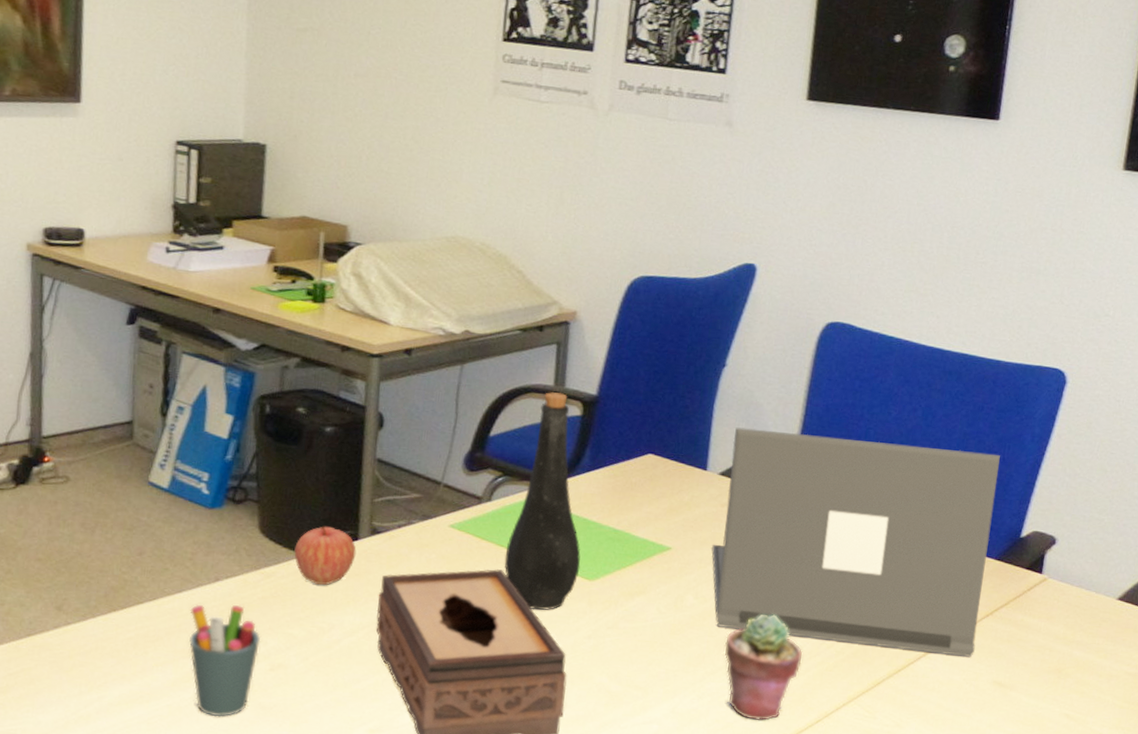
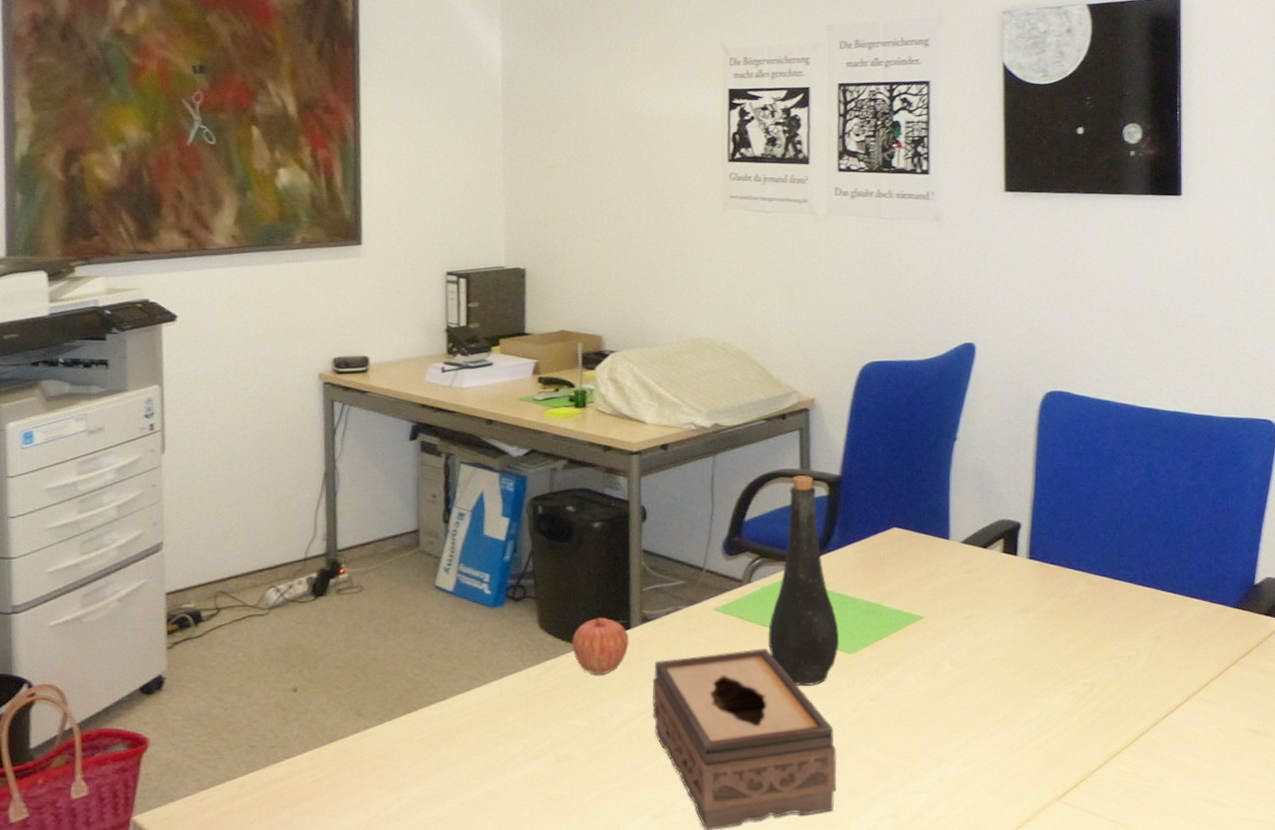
pen holder: present [189,604,261,717] -> none [478,699,546,812]
laptop: present [711,427,1000,657] -> none [961,496,1226,706]
potted succulent: present [724,614,803,721] -> none [983,676,1060,784]

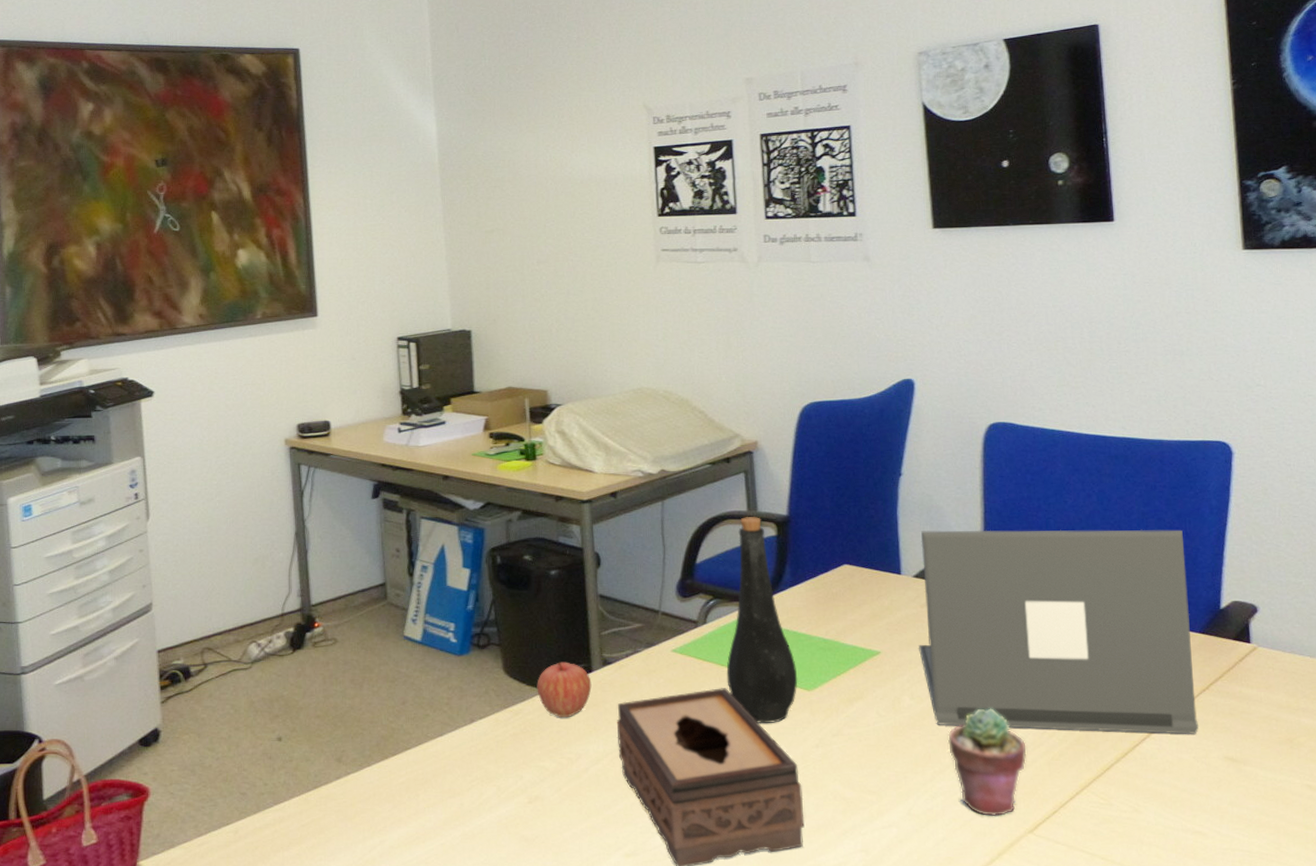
laptop: none [961,496,1226,706] -> present [918,529,1199,734]
potted succulent: none [983,676,1060,784] -> present [947,708,1027,817]

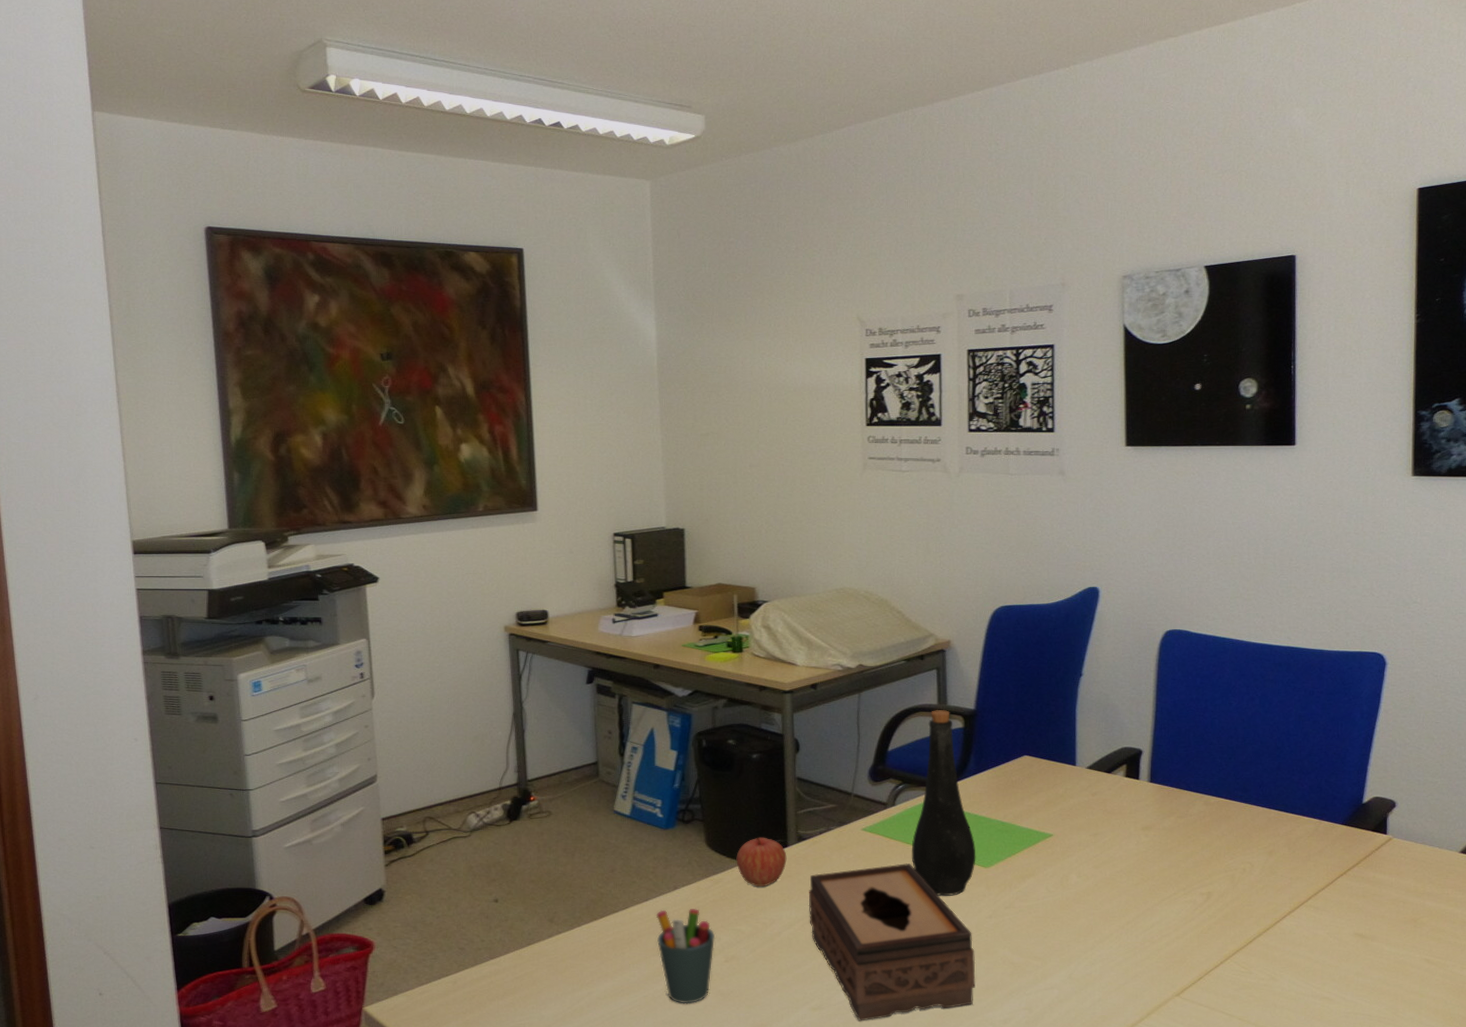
pen holder: none [451,742,517,852] -> present [656,908,716,1004]
laptop: present [918,529,1199,734] -> none [1087,727,1335,913]
potted succulent: present [947,708,1027,817] -> none [1108,886,1179,982]

